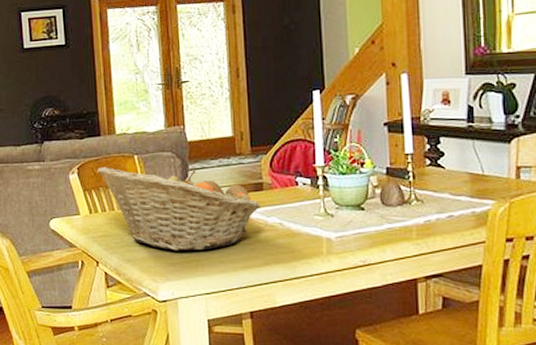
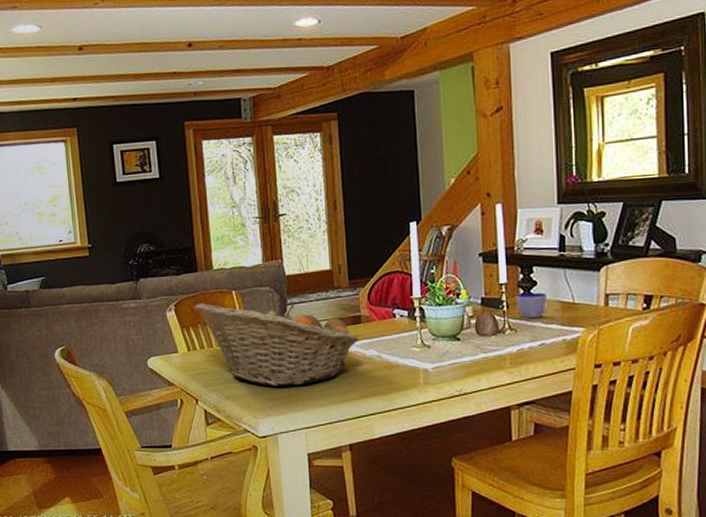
cup: none [422,163,455,190] -> present [516,292,547,319]

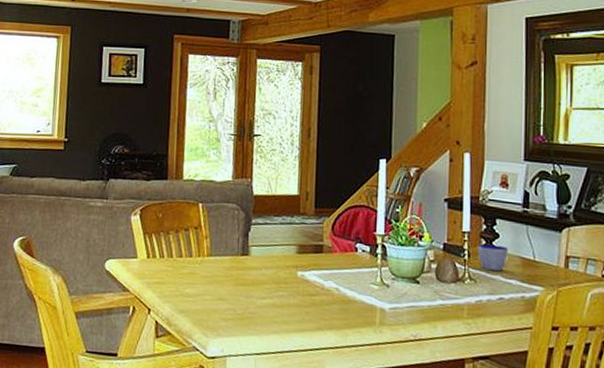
fruit basket: present [195,302,359,386] -> none [160,211,319,309]

